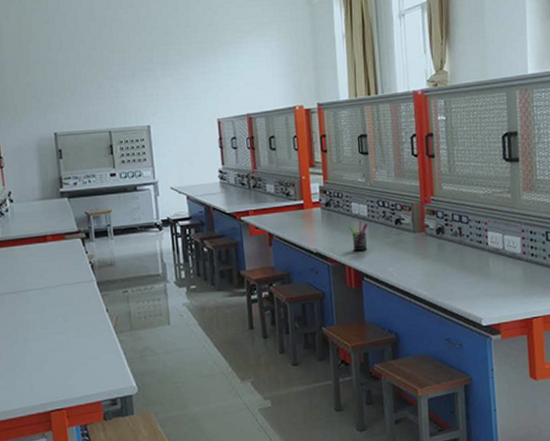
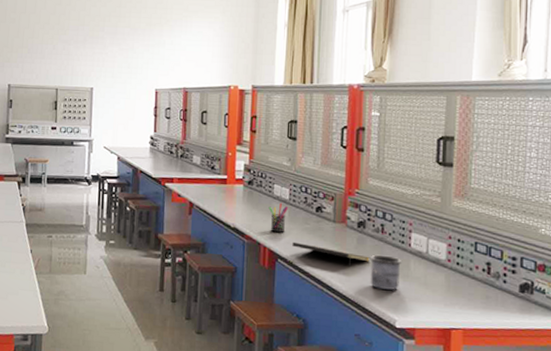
notepad: none [376,257,452,274] -> present [292,241,370,267]
mug: none [451,257,482,291] -> present [370,255,401,290]

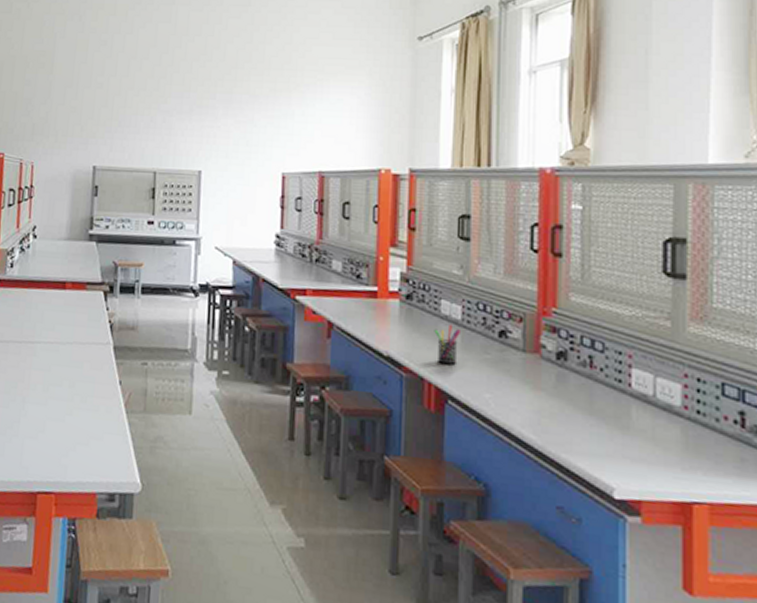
notepad: present [292,241,370,267] -> none [467,377,574,413]
mug: present [370,255,401,290] -> none [574,397,618,447]

